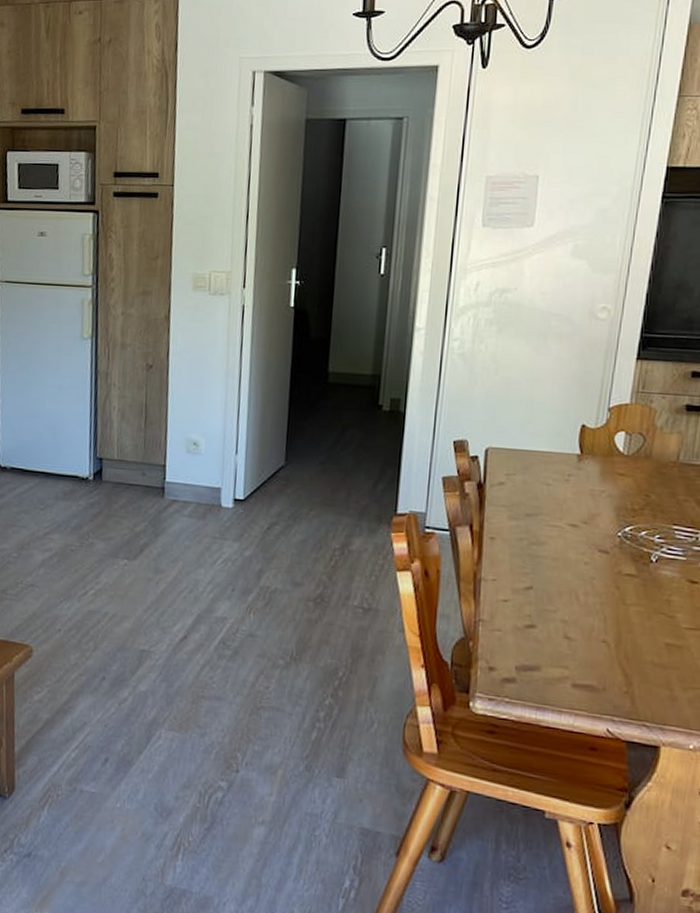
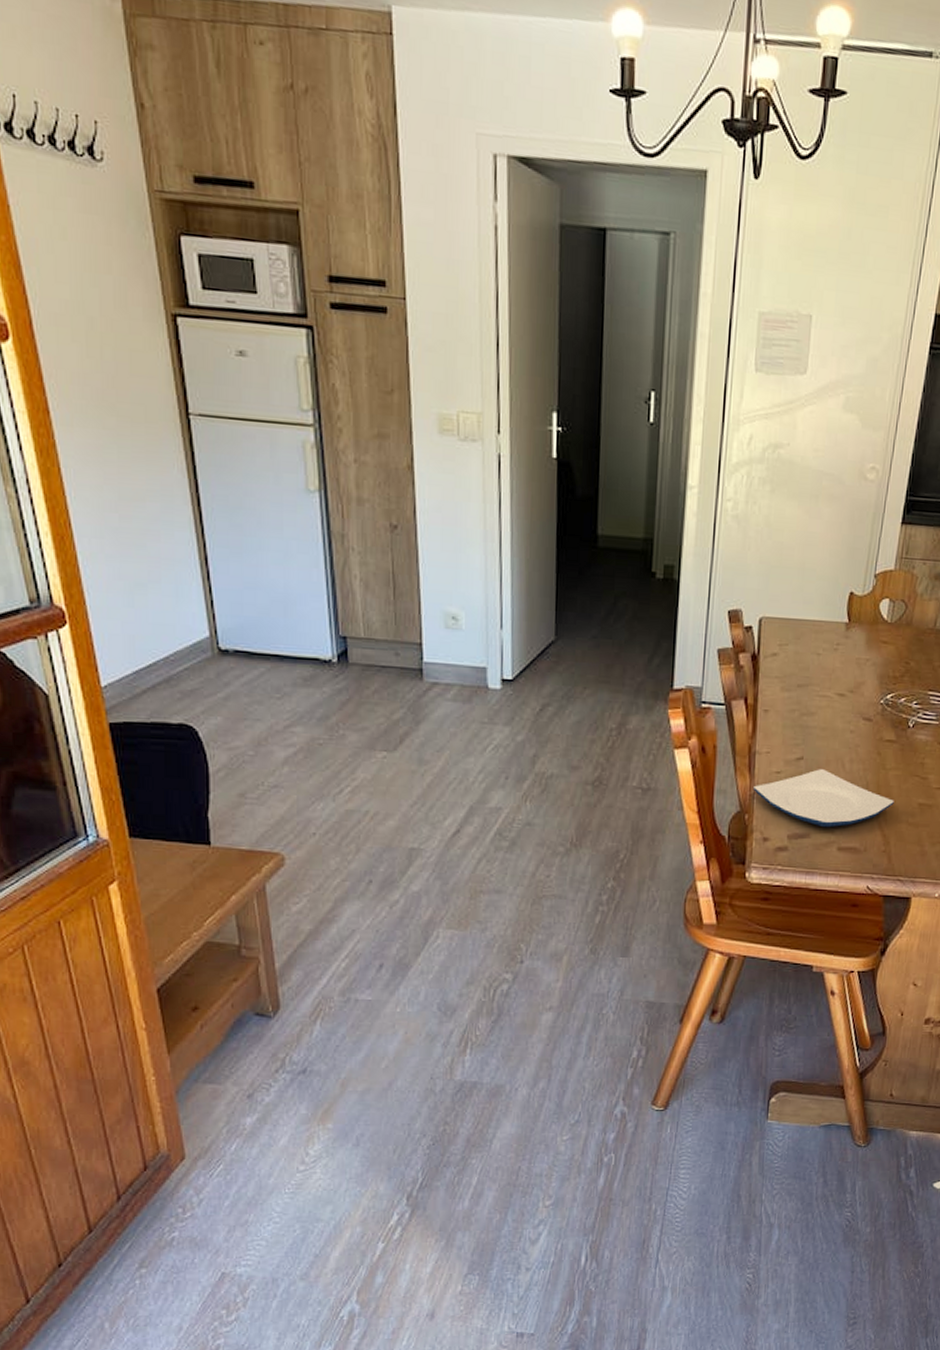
plate: none [479,600,637,662] -> present [754,769,894,828]

